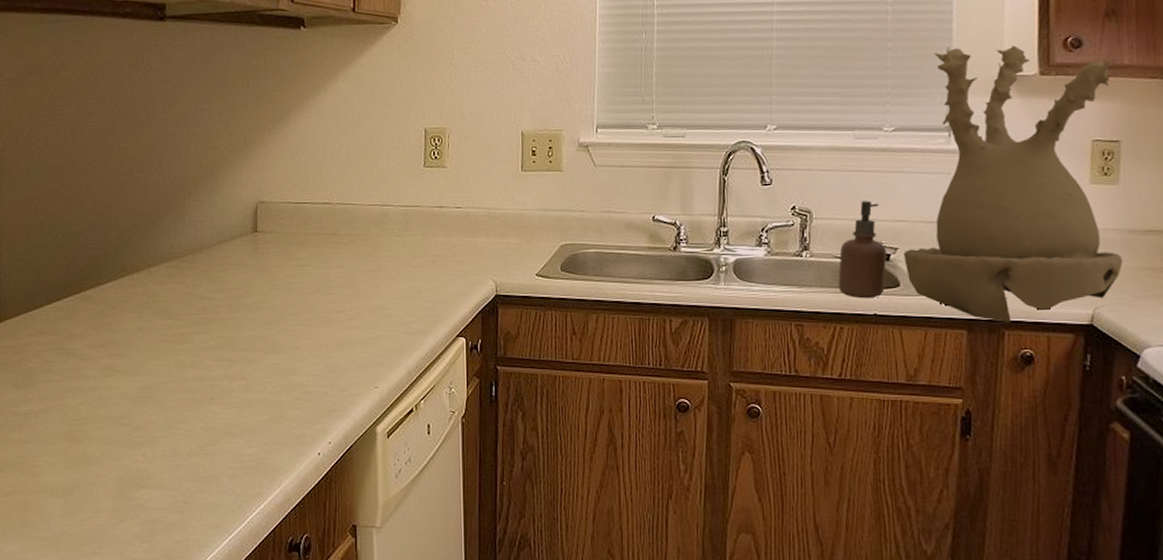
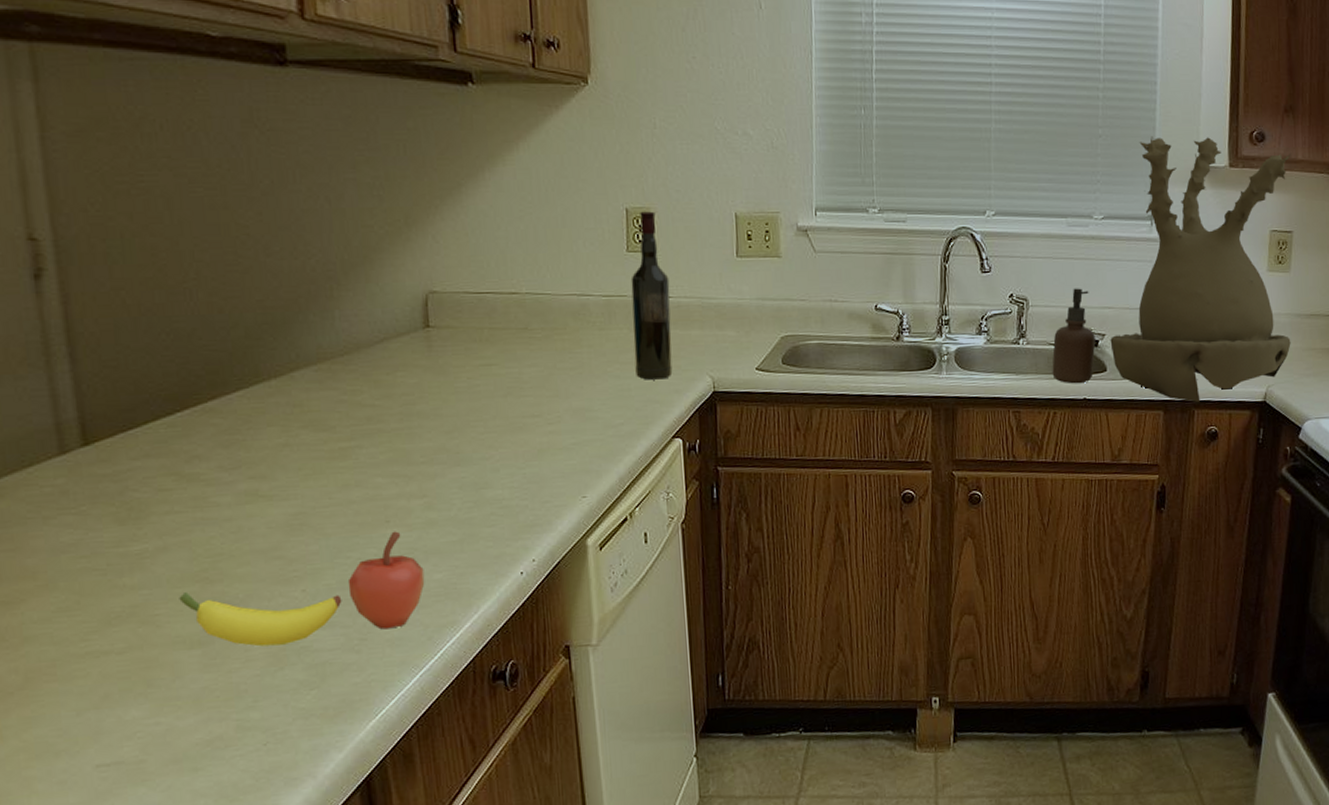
fruit: none [52,408,239,500] -> present [179,531,425,647]
wine bottle: none [426,131,460,283] -> present [631,211,673,380]

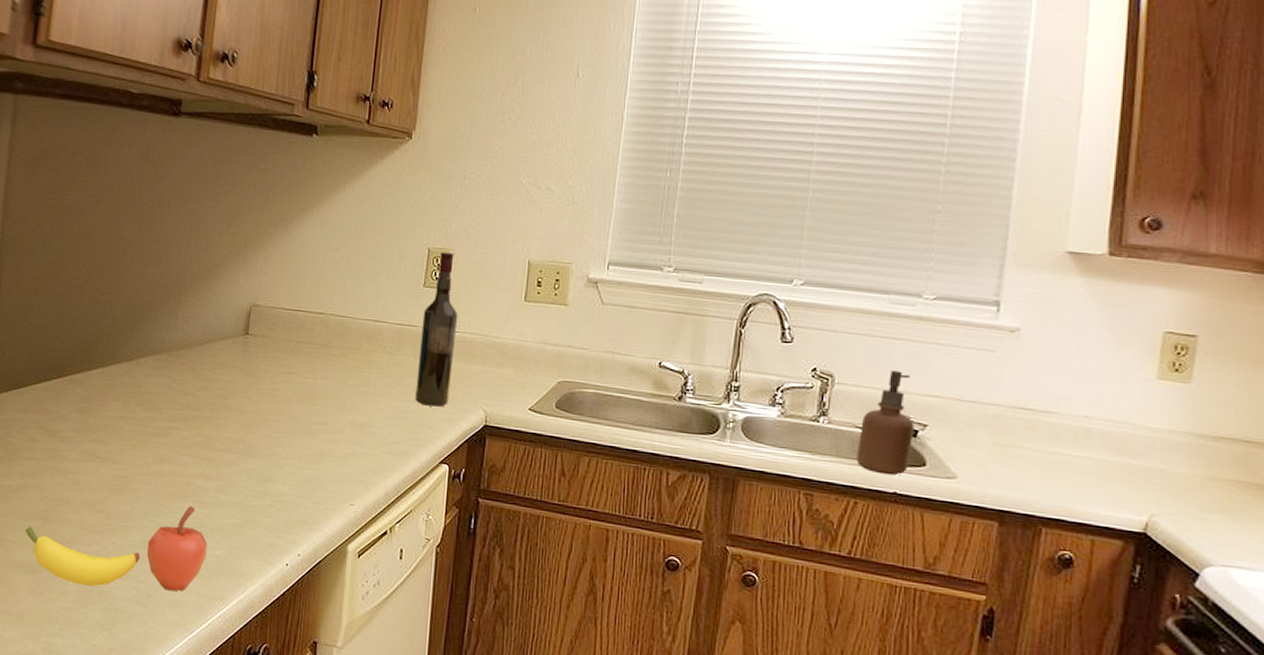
plant: present [1110,136,1291,403] -> none [933,215,1200,521]

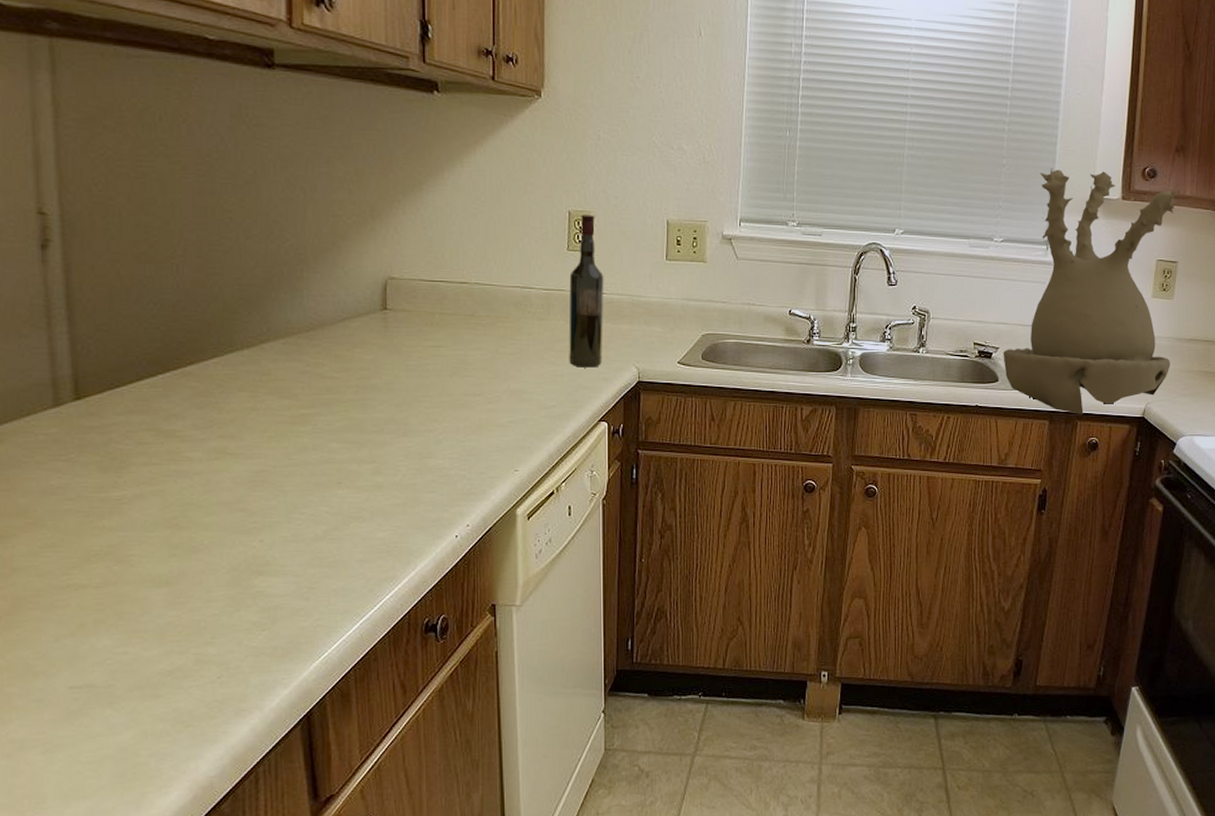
fruit: present [25,505,208,591] -> none [151,492,370,589]
soap dispenser: present [856,370,914,476] -> none [948,304,990,392]
plant: none [933,215,1200,521] -> present [1003,168,1180,415]

